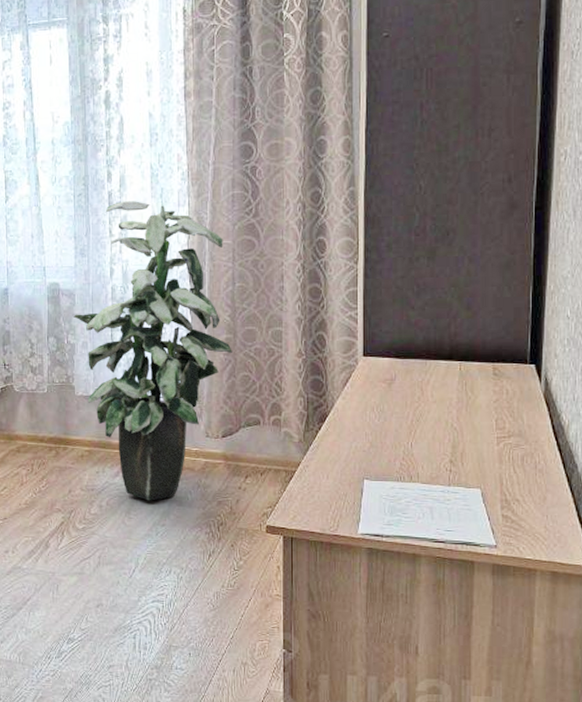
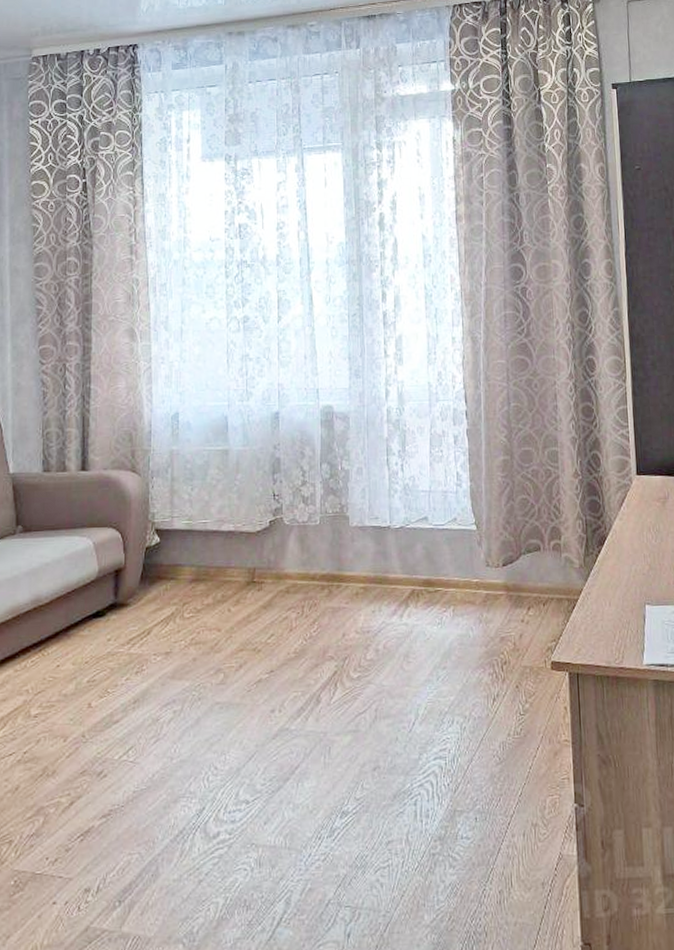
indoor plant: present [73,201,232,501] -> none [348,321,510,641]

